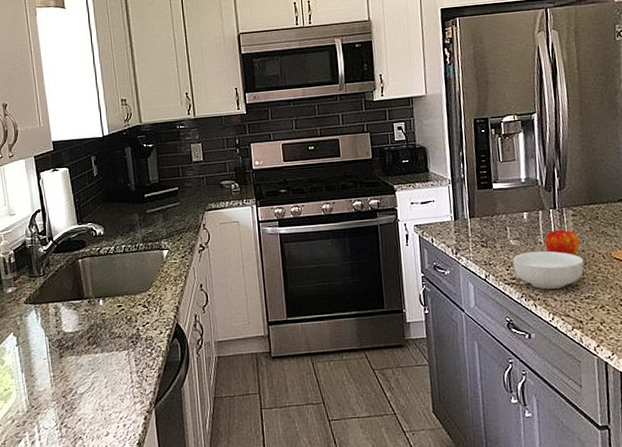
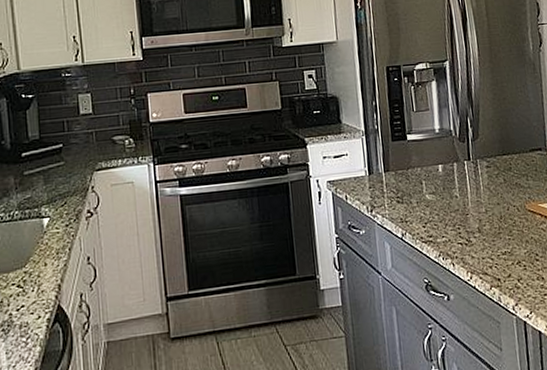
cereal bowl: present [512,250,584,289] -> none [429,205,500,247]
apple: present [544,229,581,256] -> none [460,182,496,210]

